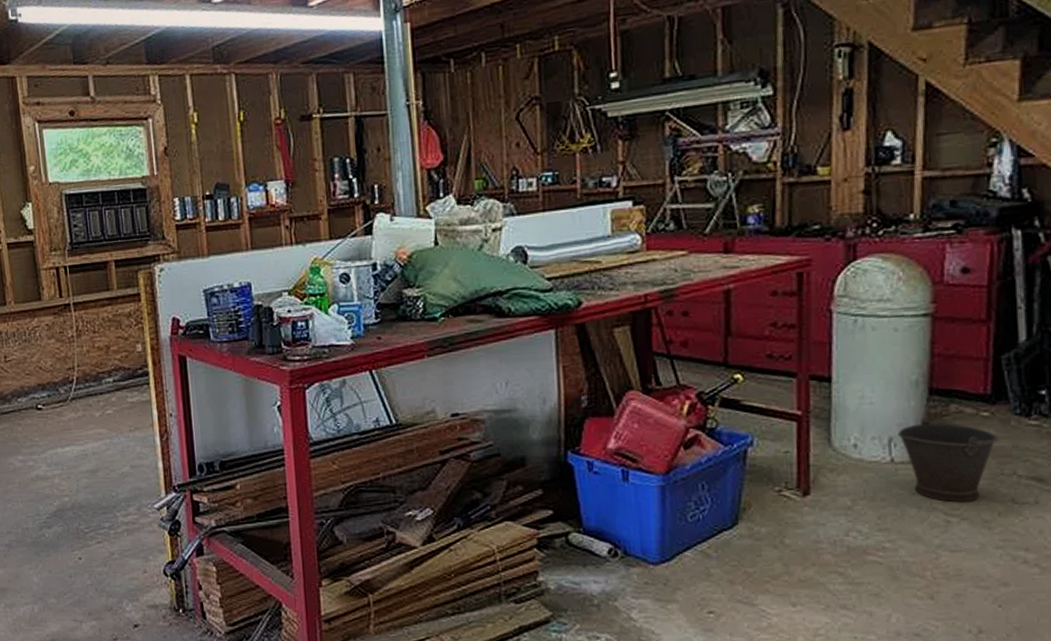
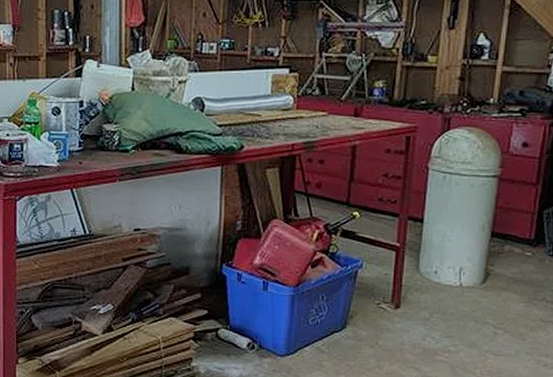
bucket: present [898,416,1000,503] -> none [467,253,537,319]

